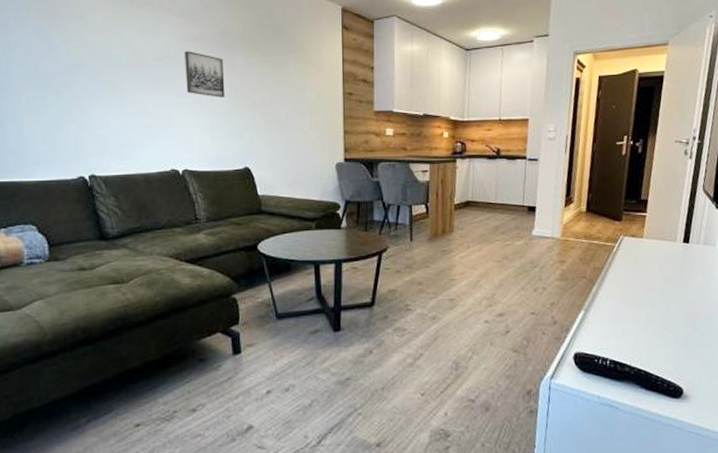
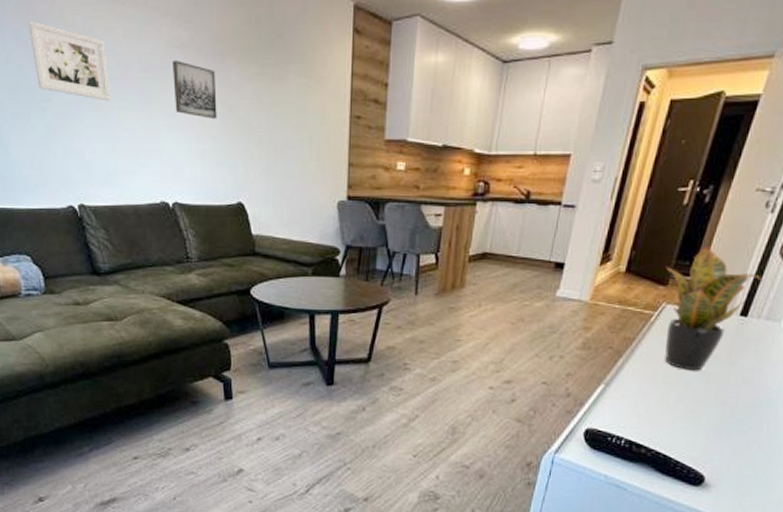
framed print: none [50,19,126,85] -> present [28,20,111,102]
potted plant: none [617,186,695,293] -> present [664,245,762,371]

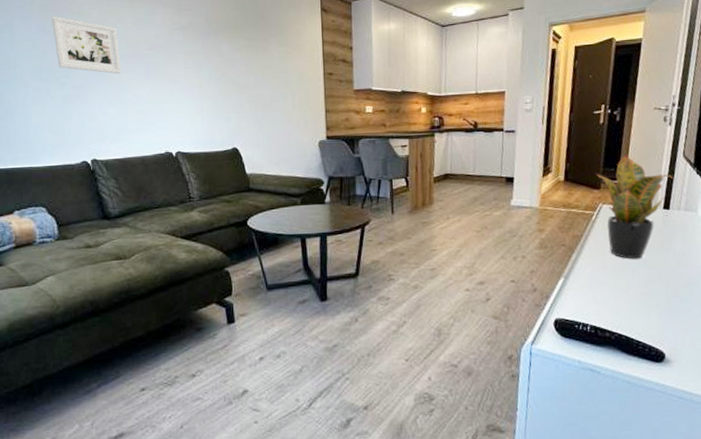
wall art: present [172,61,217,119] -> none [173,39,212,83]

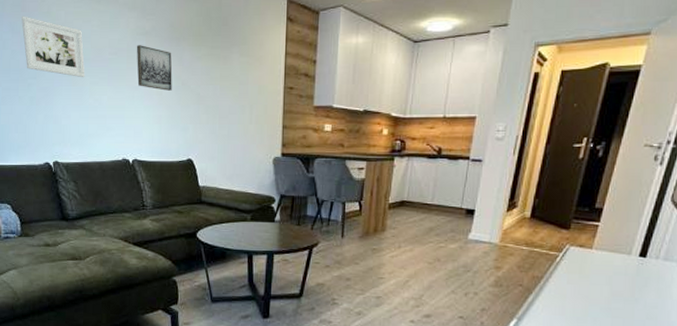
wall art: none [173,39,212,83] -> present [136,45,172,91]
potted plant: present [596,154,675,259] -> none [567,194,657,307]

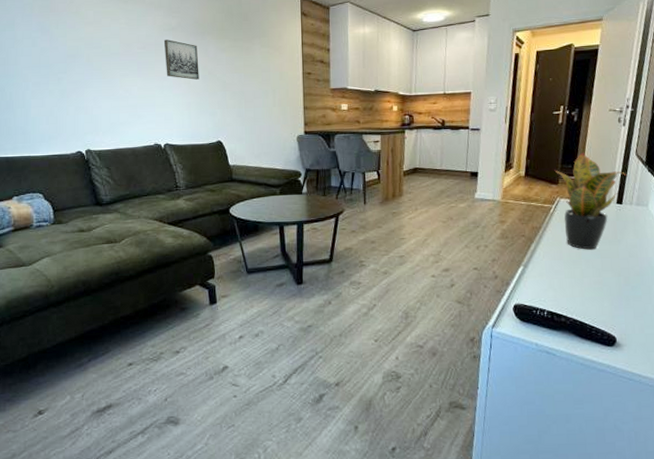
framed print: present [22,16,85,78] -> none [51,16,115,71]
potted plant: none [567,194,657,307] -> present [554,152,628,250]

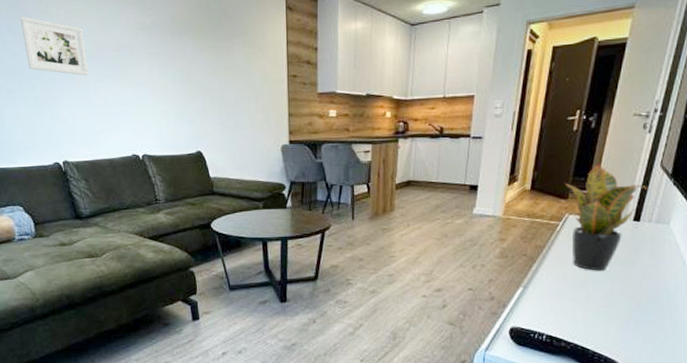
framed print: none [51,16,115,71] -> present [20,16,89,76]
wall art: present [163,39,199,80] -> none [138,40,177,85]

